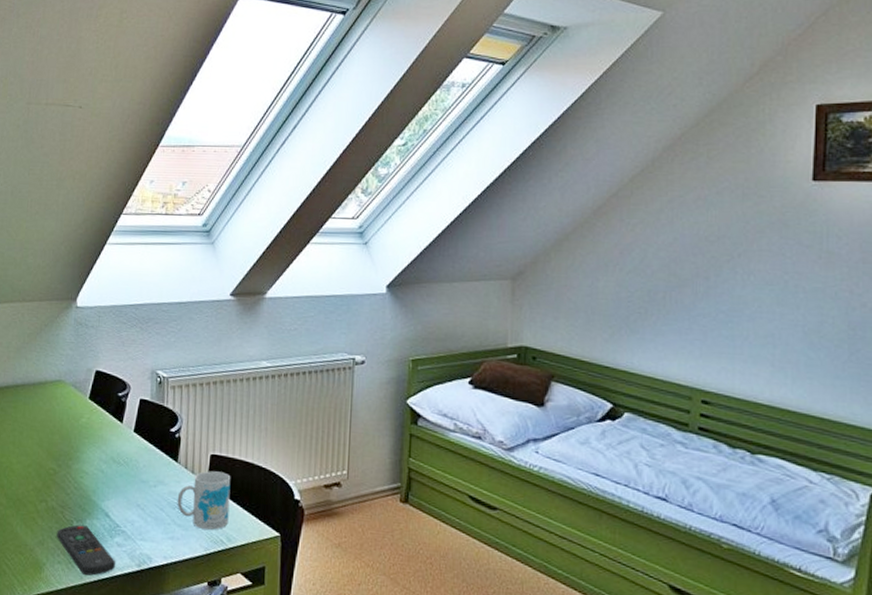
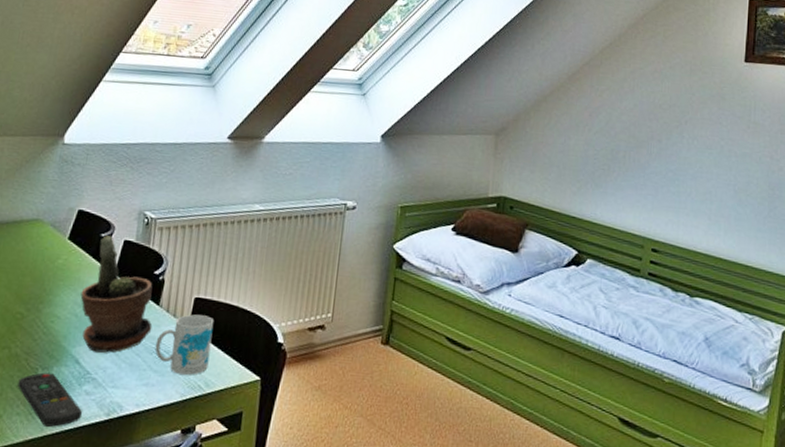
potted plant: none [105,395,173,508] -> present [80,236,153,353]

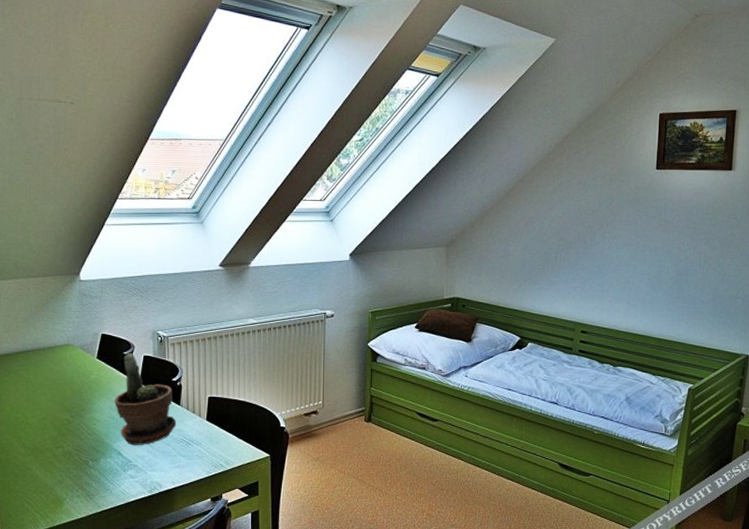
remote control: present [18,372,82,427] -> none [74,464,129,504]
mug: present [155,314,214,375] -> none [181,410,227,457]

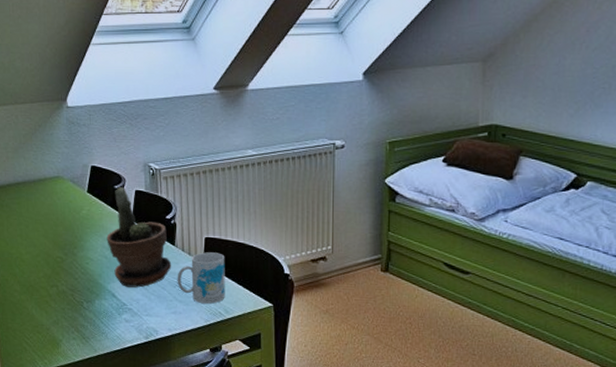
mug: none [181,410,227,457] -> present [177,252,225,304]

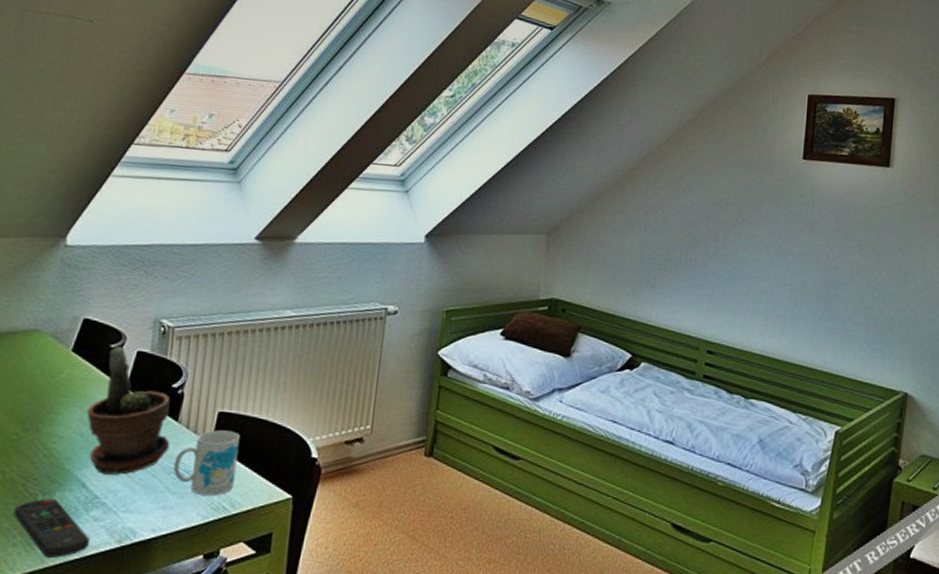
remote control: none [69,305,125,348] -> present [14,498,89,558]

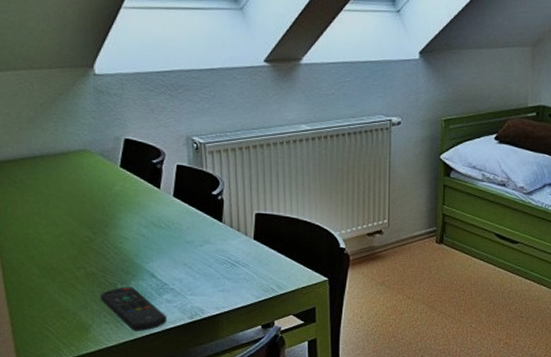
potted plant: present [87,346,171,475] -> none [144,162,219,266]
mug: present [173,430,241,496] -> none [225,228,278,280]

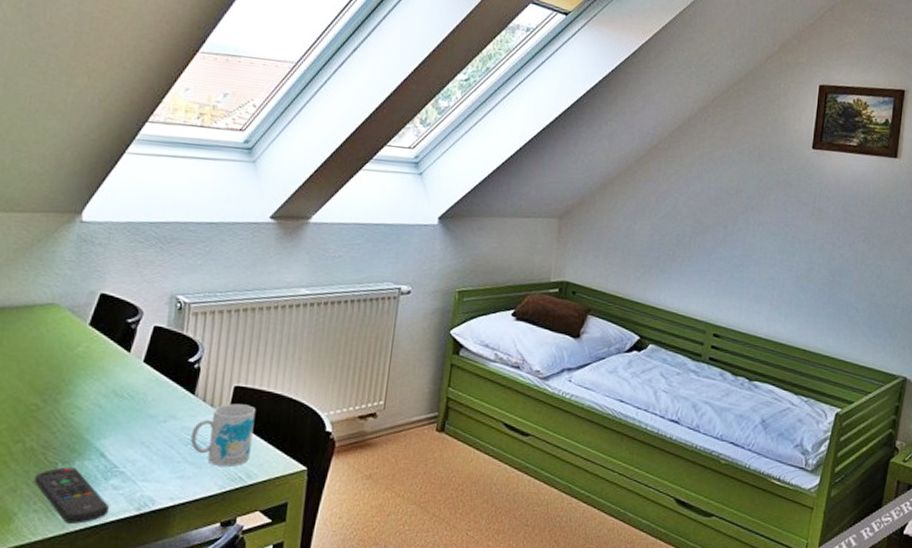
mug: none [225,228,278,280] -> present [190,403,256,466]

